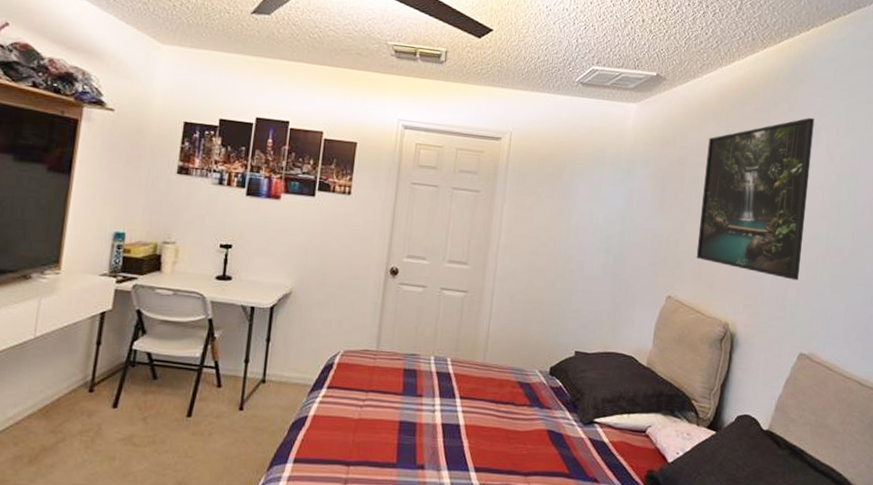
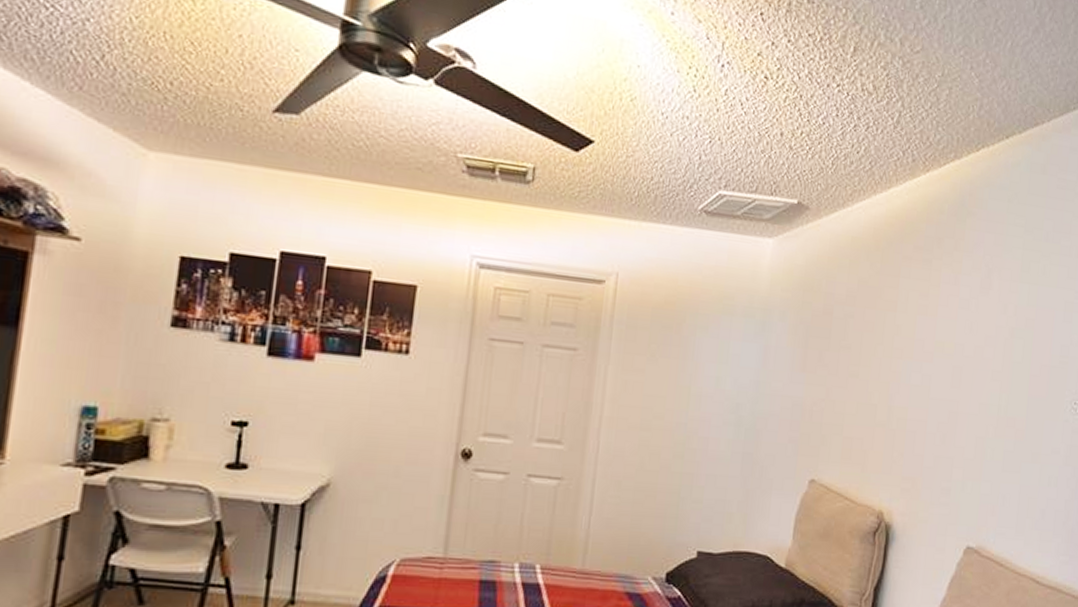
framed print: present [696,117,815,281] -> none [845,258,985,458]

